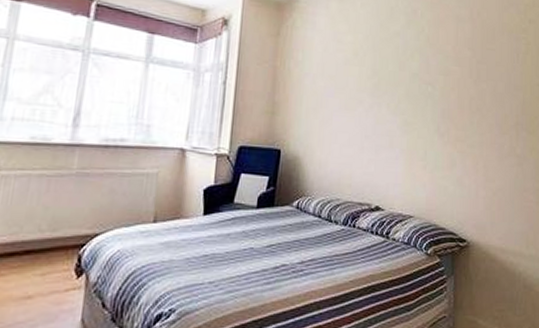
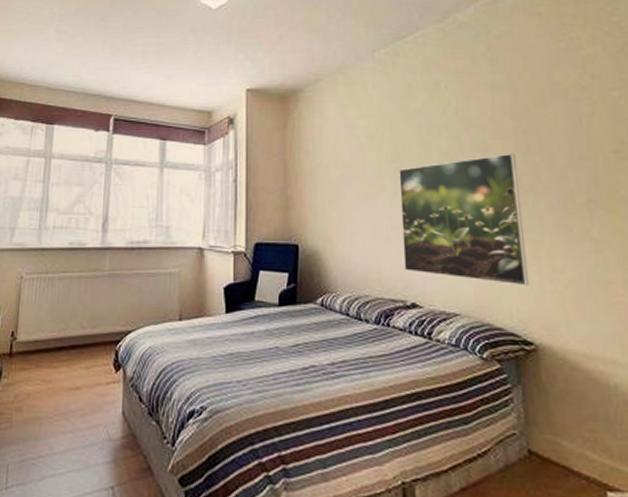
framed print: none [372,78,470,193] -> present [399,153,530,286]

